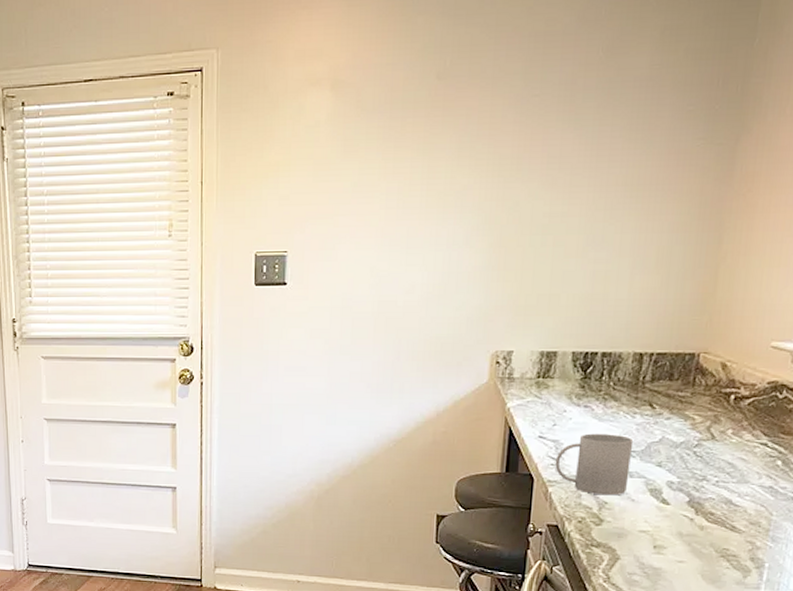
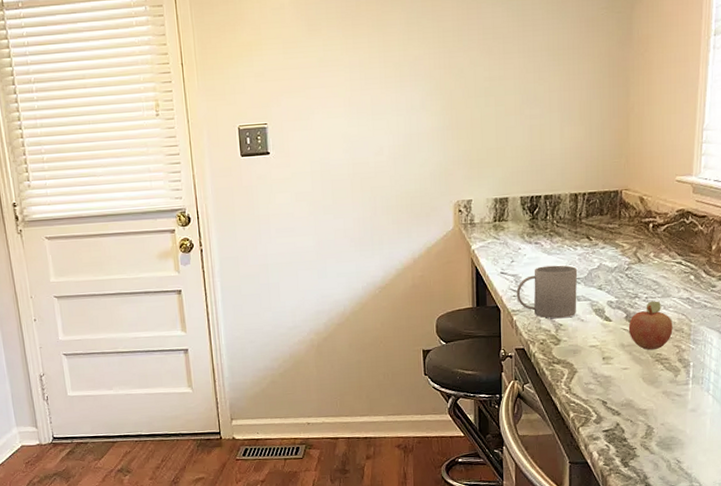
fruit: none [689,486,748,544] -> present [628,301,673,350]

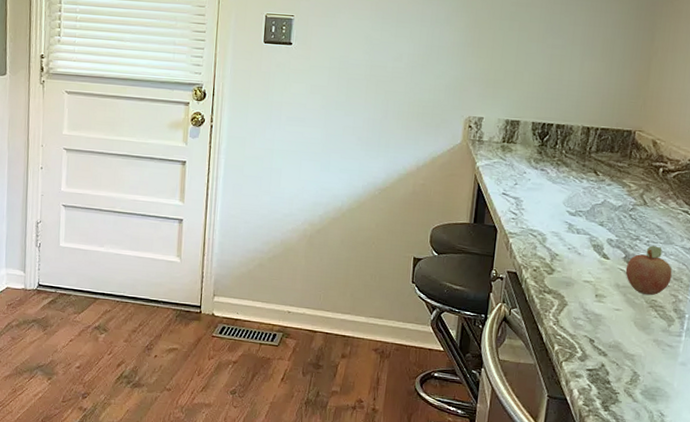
mug: present [516,265,578,319] -> none [515,193,581,249]

